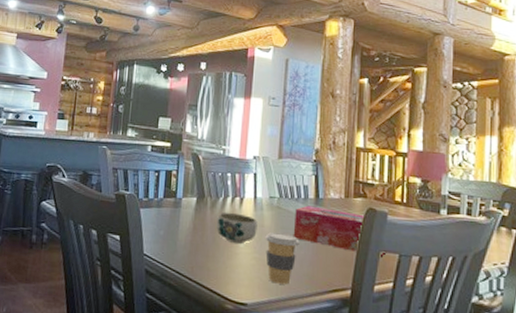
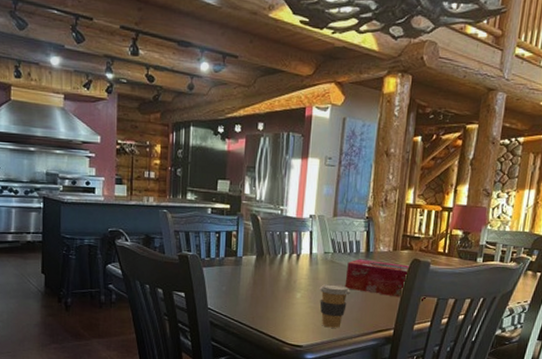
bowl: present [216,211,258,245] -> none [275,267,313,296]

